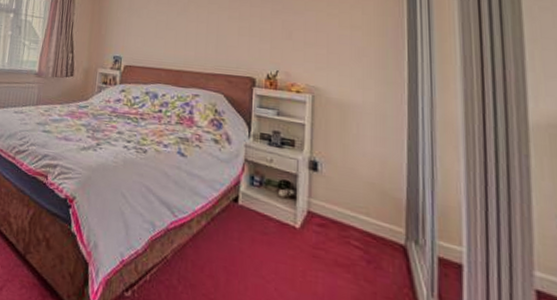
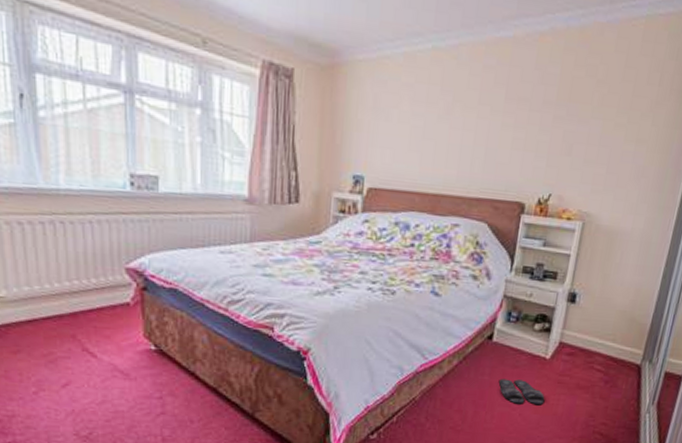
slippers: none [248,245,301,281] -> present [498,378,545,406]

